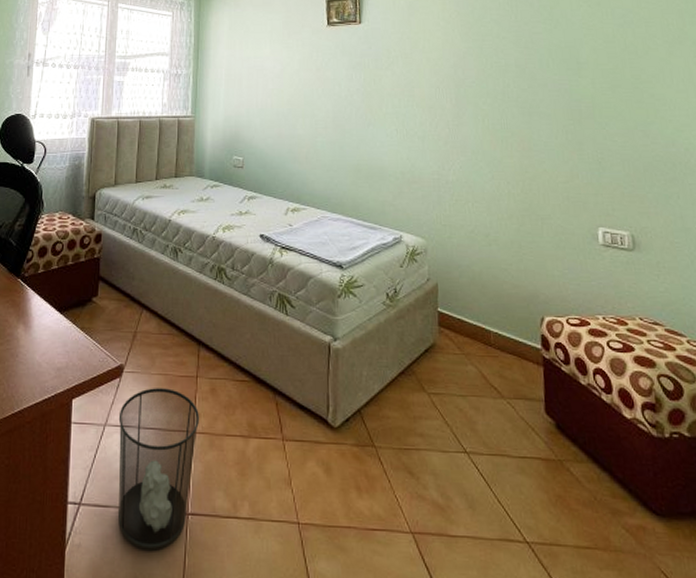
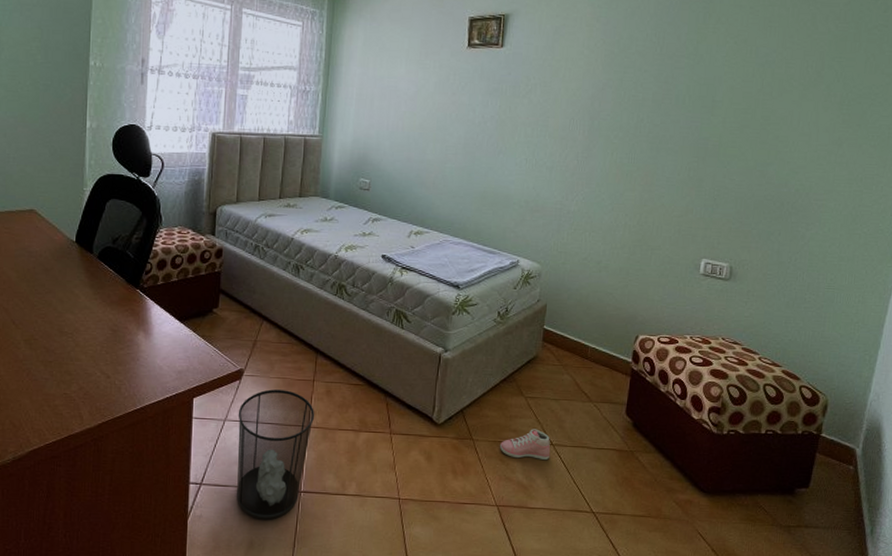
sneaker: none [406,432,466,472] -> present [499,429,551,460]

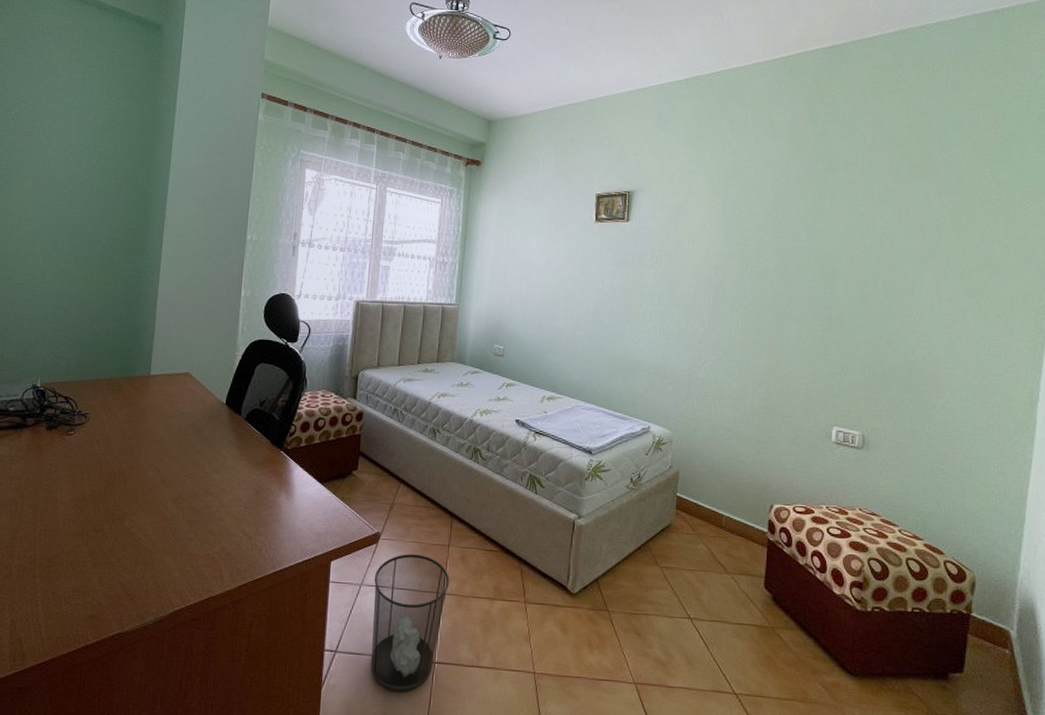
sneaker: present [499,429,551,460] -> none [635,601,689,635]

